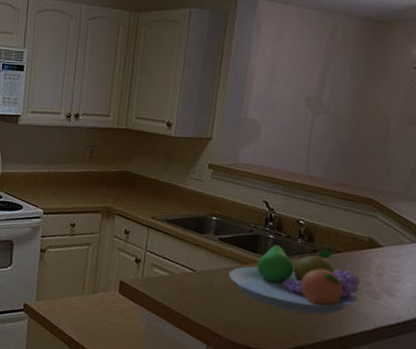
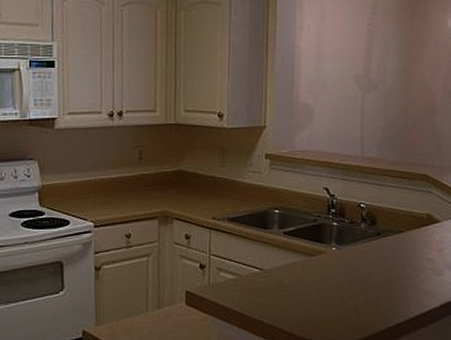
fruit bowl: present [228,244,361,315] -> none [297,231,423,299]

